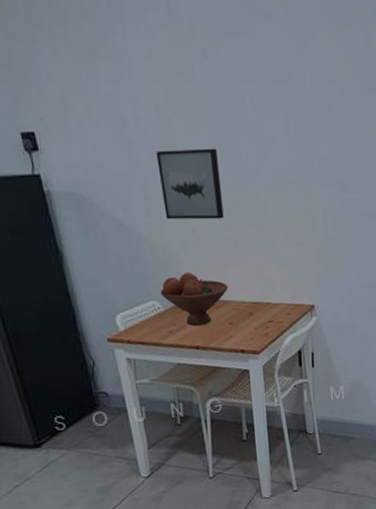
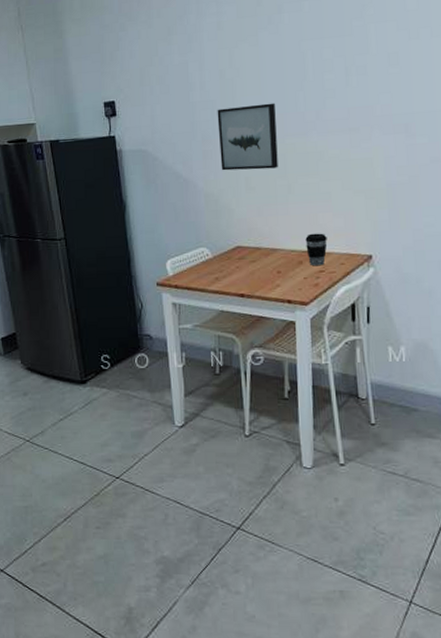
fruit bowl: present [160,273,228,326] -> none [210,221,278,274]
coffee cup: none [254,284,275,317] -> present [305,233,328,266]

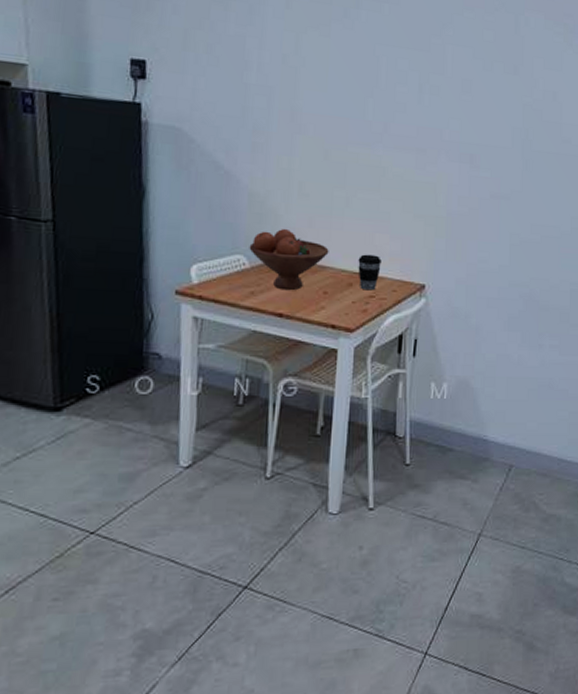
fruit bowl: none [210,221,278,274] -> present [249,229,329,291]
wall art: present [217,103,278,171] -> none [272,98,341,177]

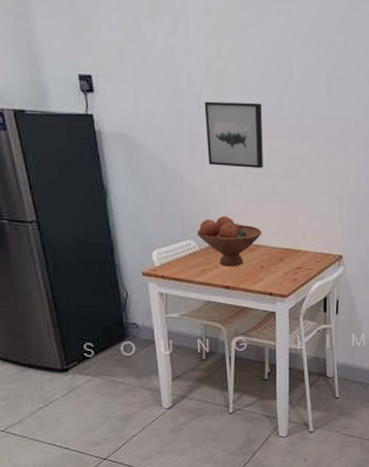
wall art: none [272,98,341,177] -> present [204,101,263,168]
coffee cup: present [358,254,382,291] -> none [286,233,306,263]

